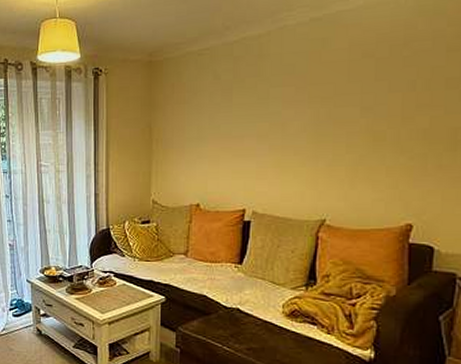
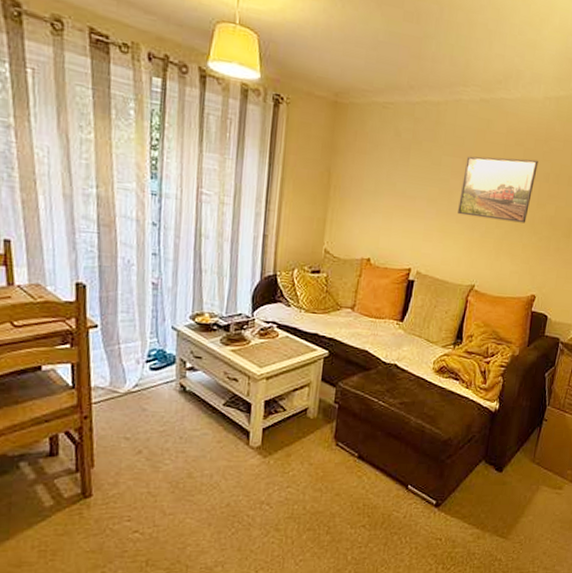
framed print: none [295,68,397,146] -> present [458,156,538,223]

